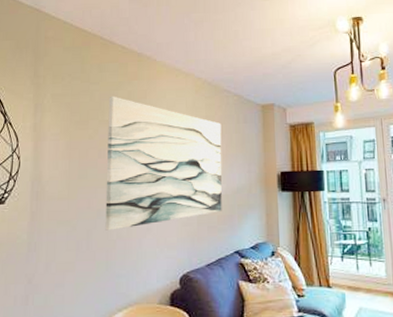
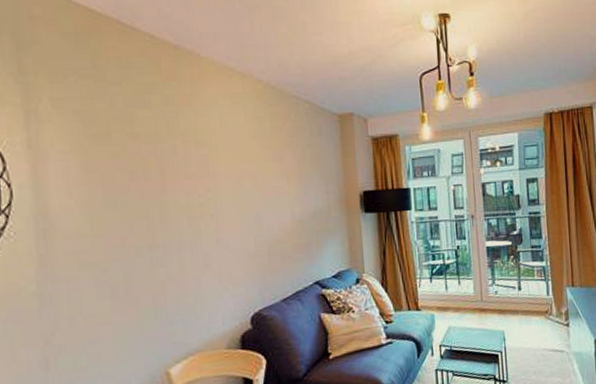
wall art: present [105,96,222,231] -> none [137,101,297,271]

